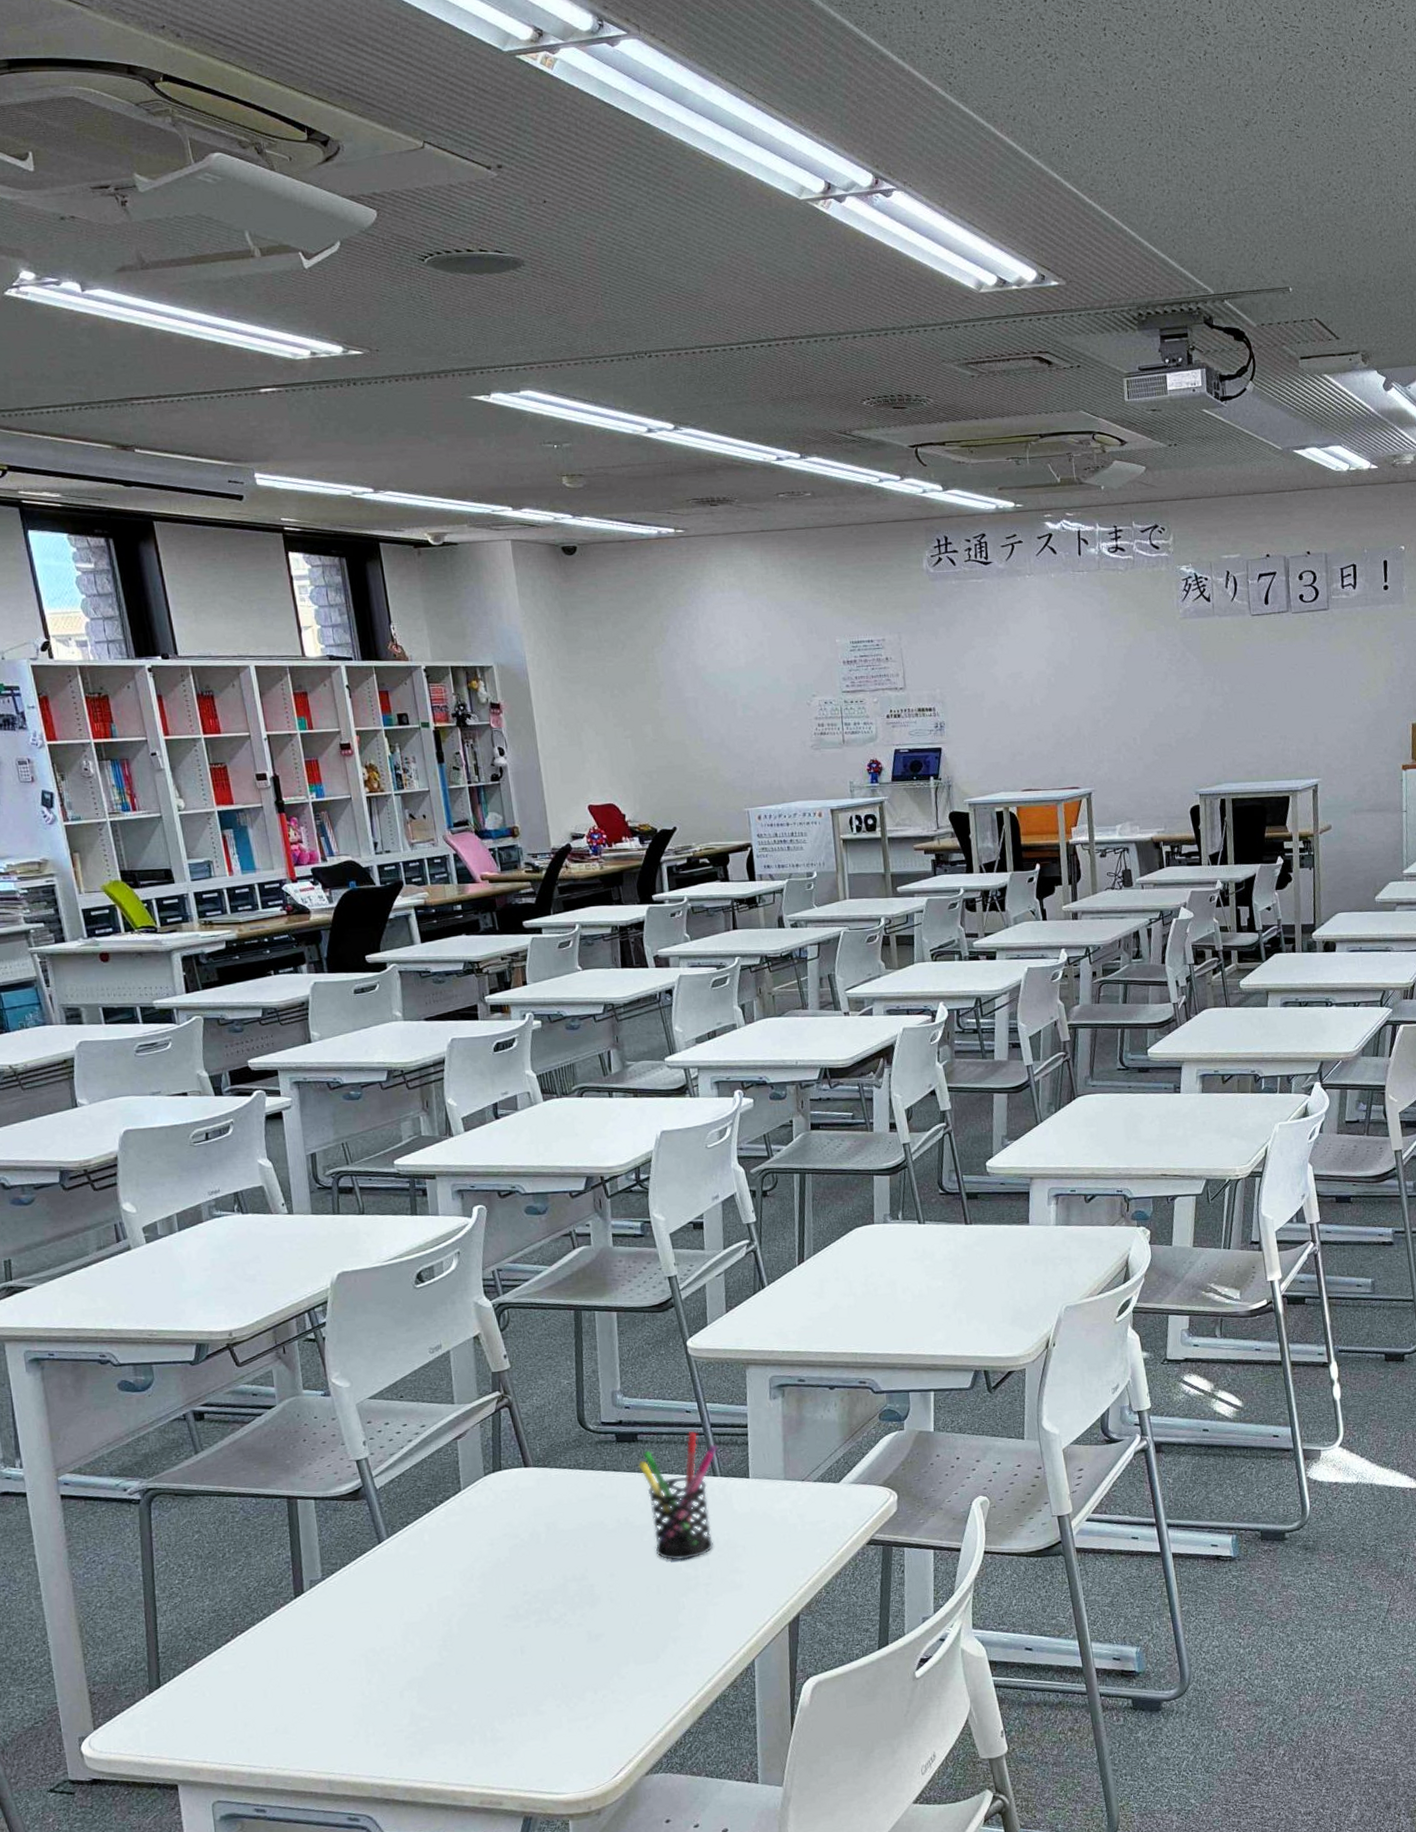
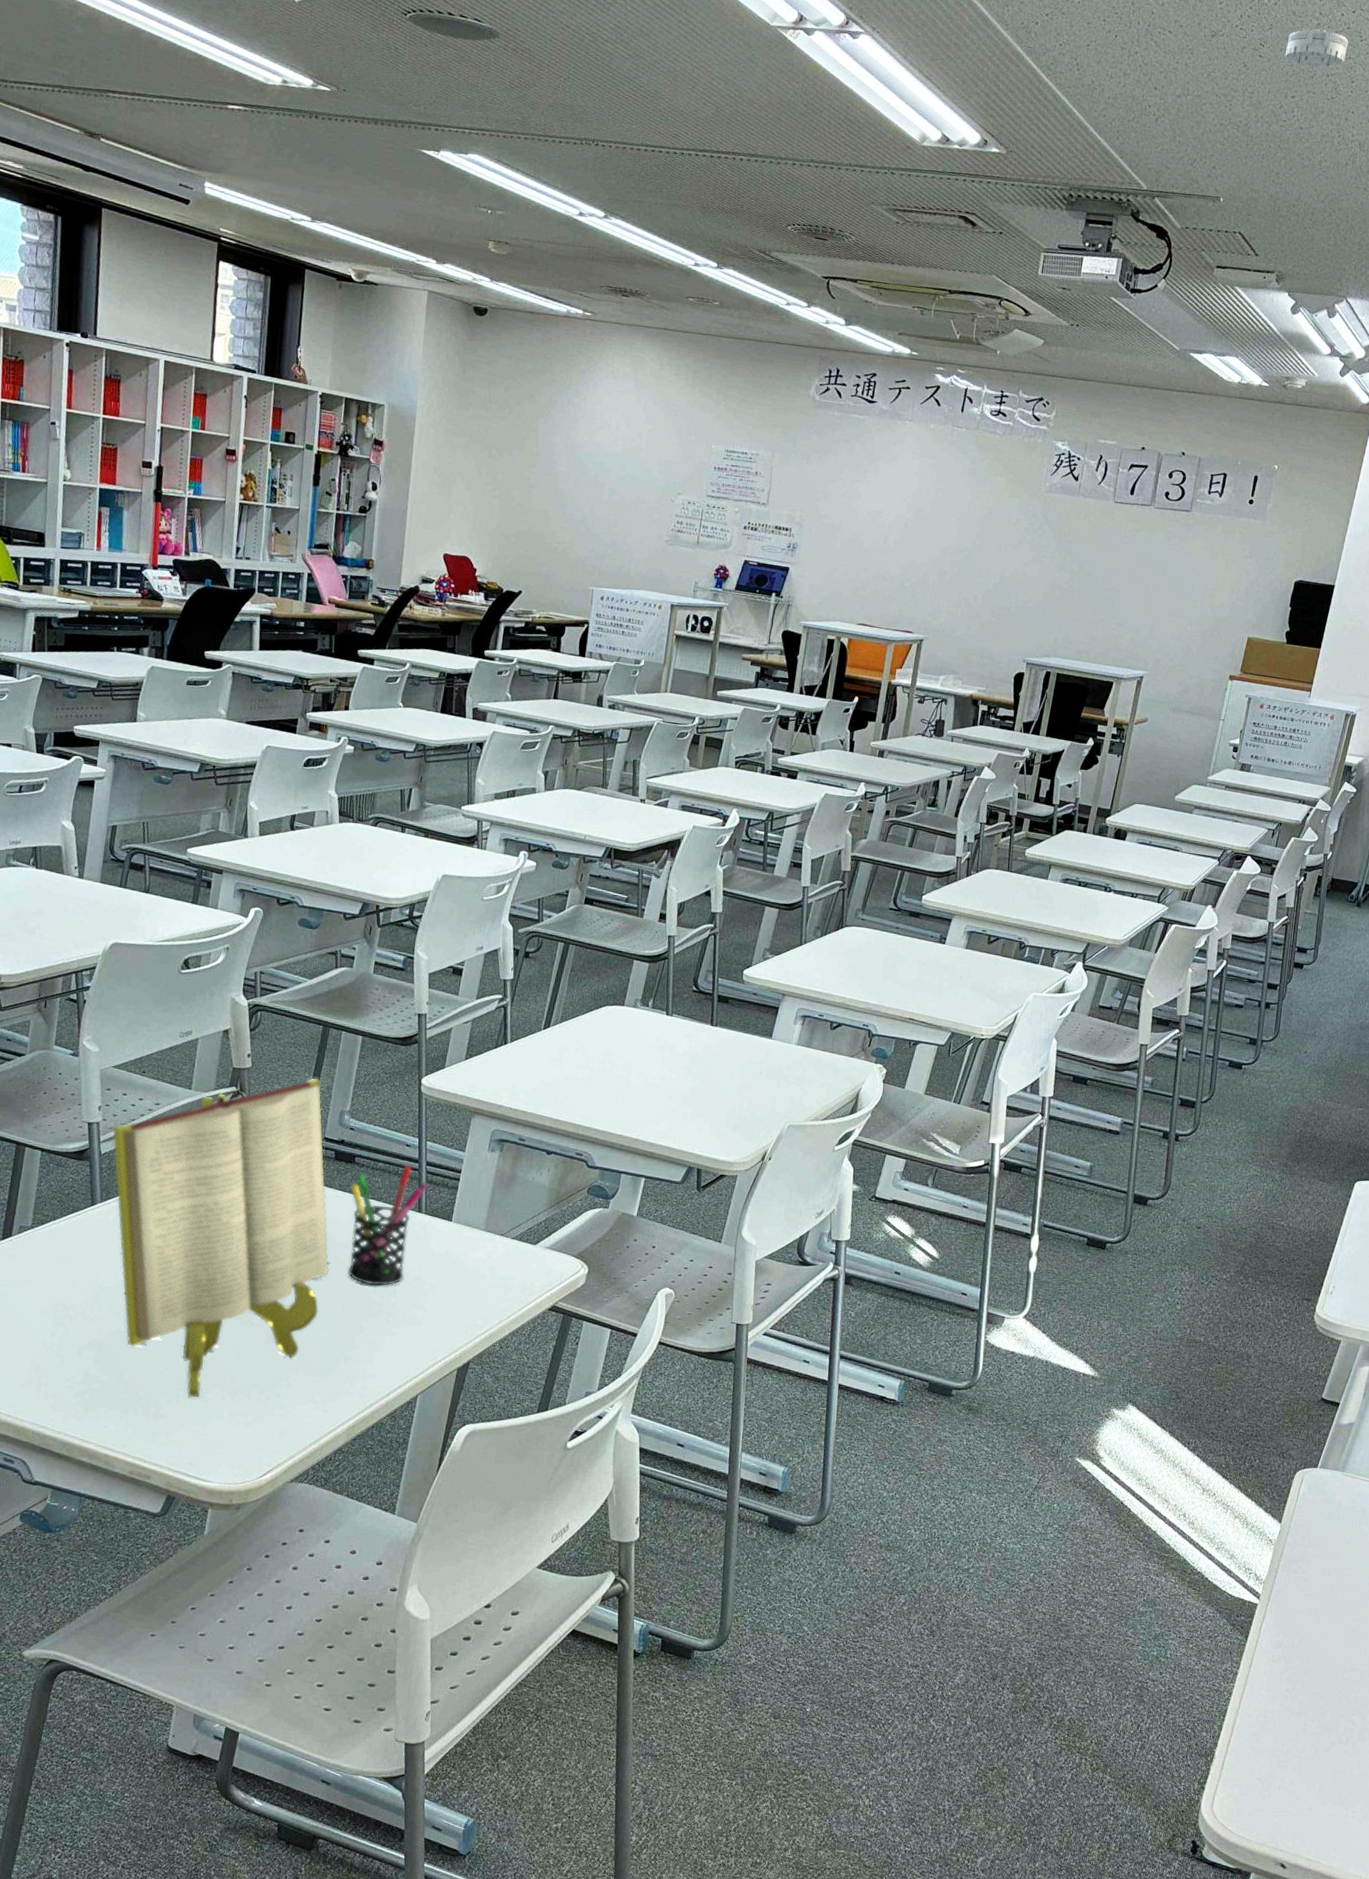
book: none [382,1364,637,1714] -> present [112,1078,329,1398]
smoke detector: none [1321,98,1382,139] -> present [1284,28,1349,69]

